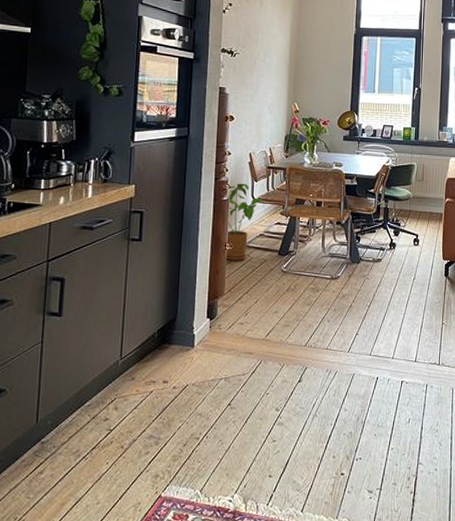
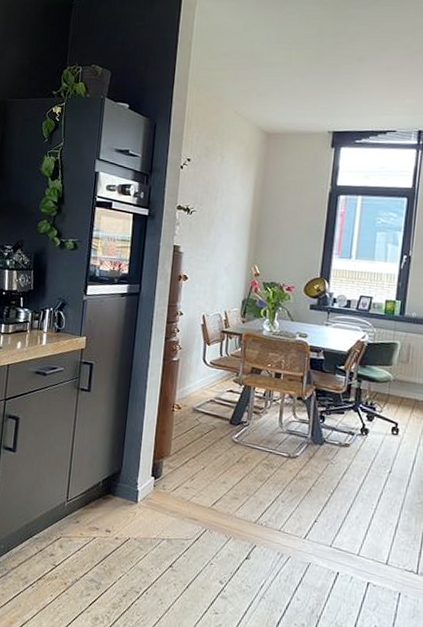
house plant: present [224,183,264,261] -> none [172,345,216,425]

